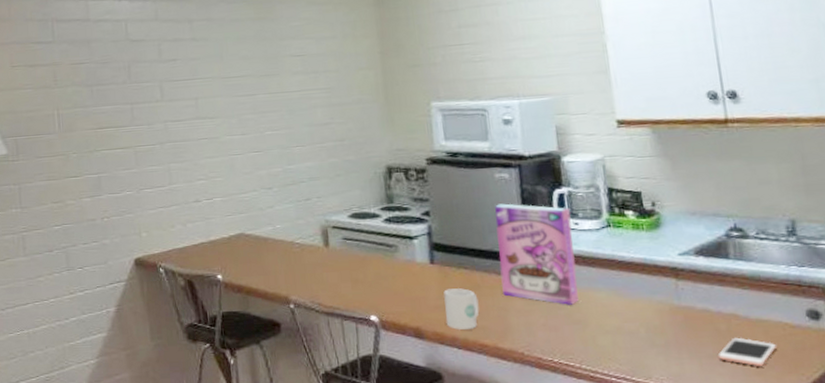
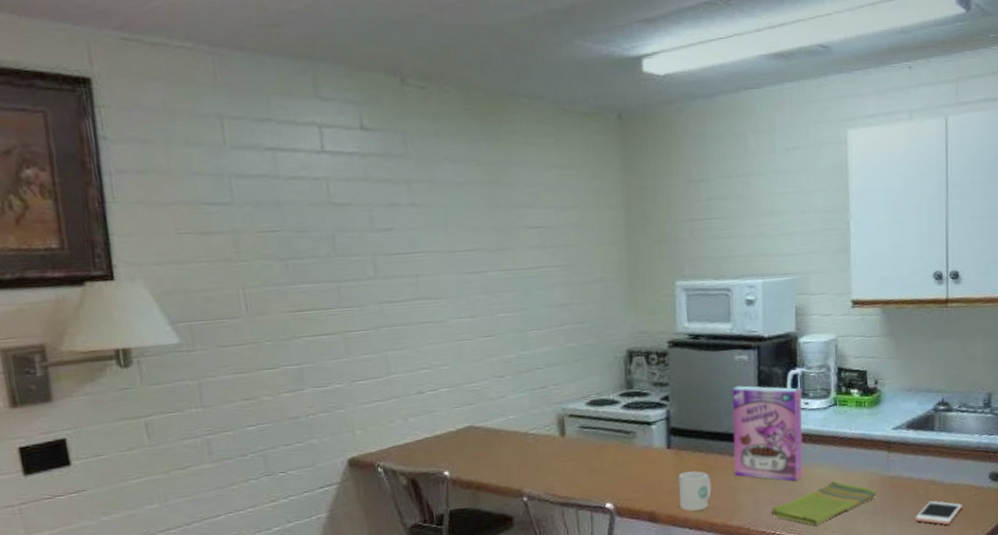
dish towel: none [547,307,668,356] -> present [772,480,877,526]

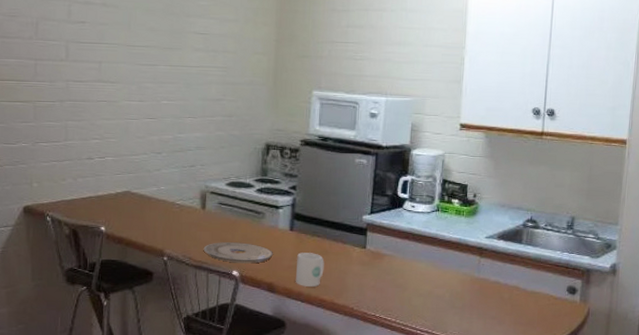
plate: none [568,469,651,494] -> present [203,242,273,264]
cereal box: present [732,385,803,481] -> none [345,184,411,272]
dish towel: present [772,480,877,526] -> none [374,276,467,313]
cell phone: present [915,500,963,525] -> none [498,304,542,327]

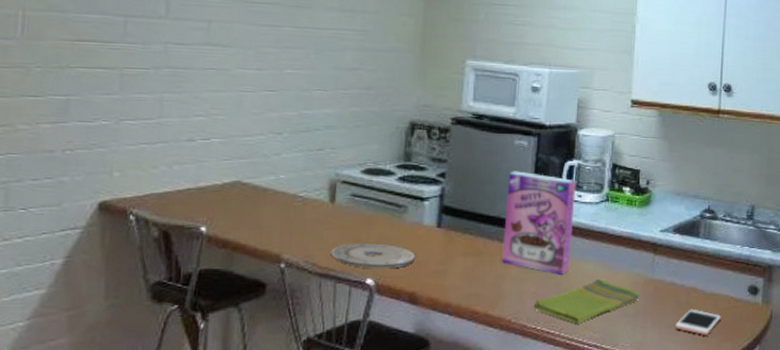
mug: present [295,252,324,287] -> none [442,254,477,296]
cereal box: none [345,184,411,272] -> present [501,171,577,274]
dish towel: none [374,276,467,313] -> present [535,278,640,324]
cell phone: none [498,304,542,327] -> present [675,309,722,335]

